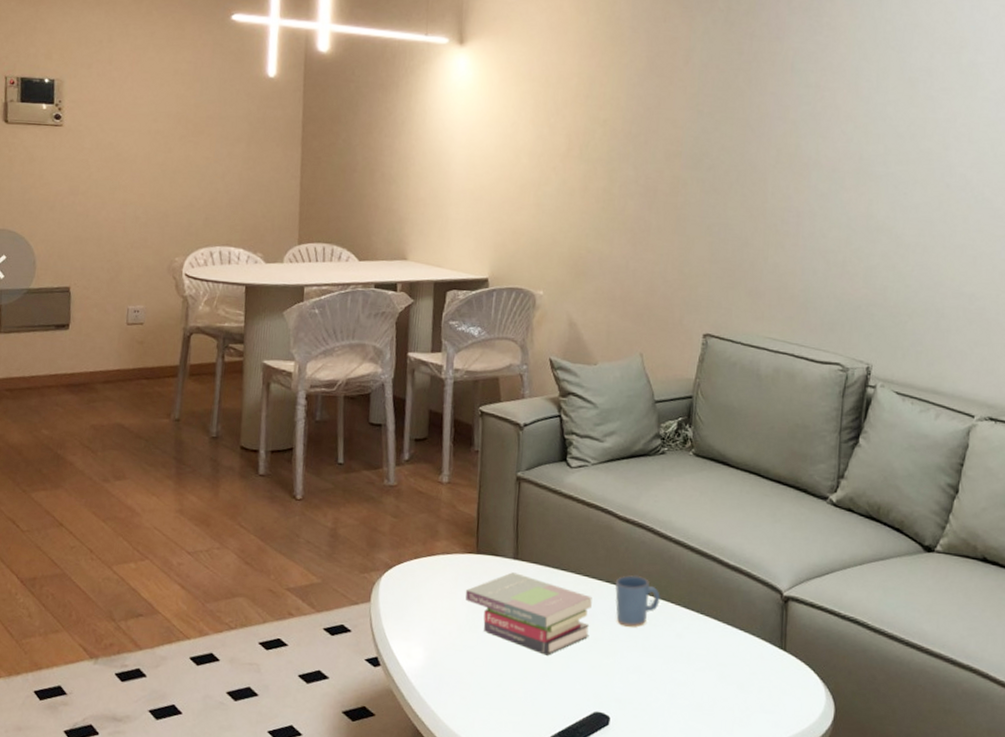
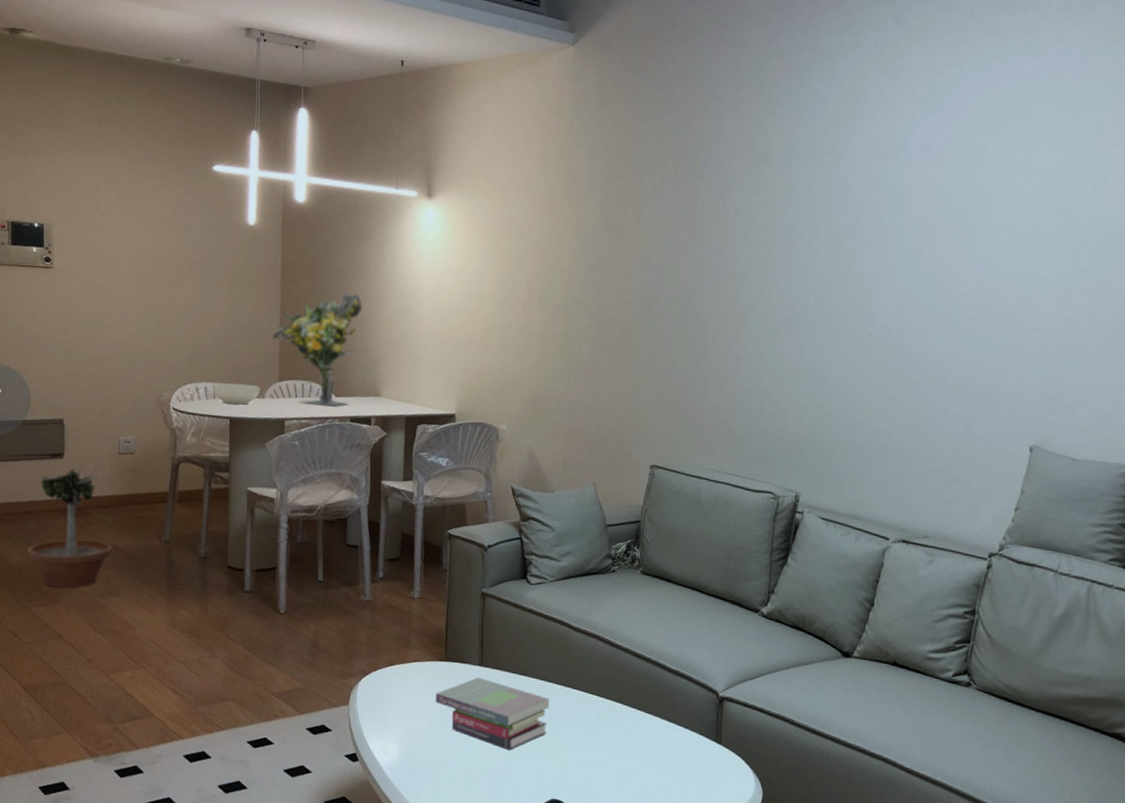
potted tree: none [28,331,119,471] -> present [27,460,113,588]
bowl: none [226,246,279,270] -> present [211,382,261,405]
bouquet: none [292,147,389,272] -> present [272,291,363,407]
mug: present [615,574,660,627] -> none [570,678,610,725]

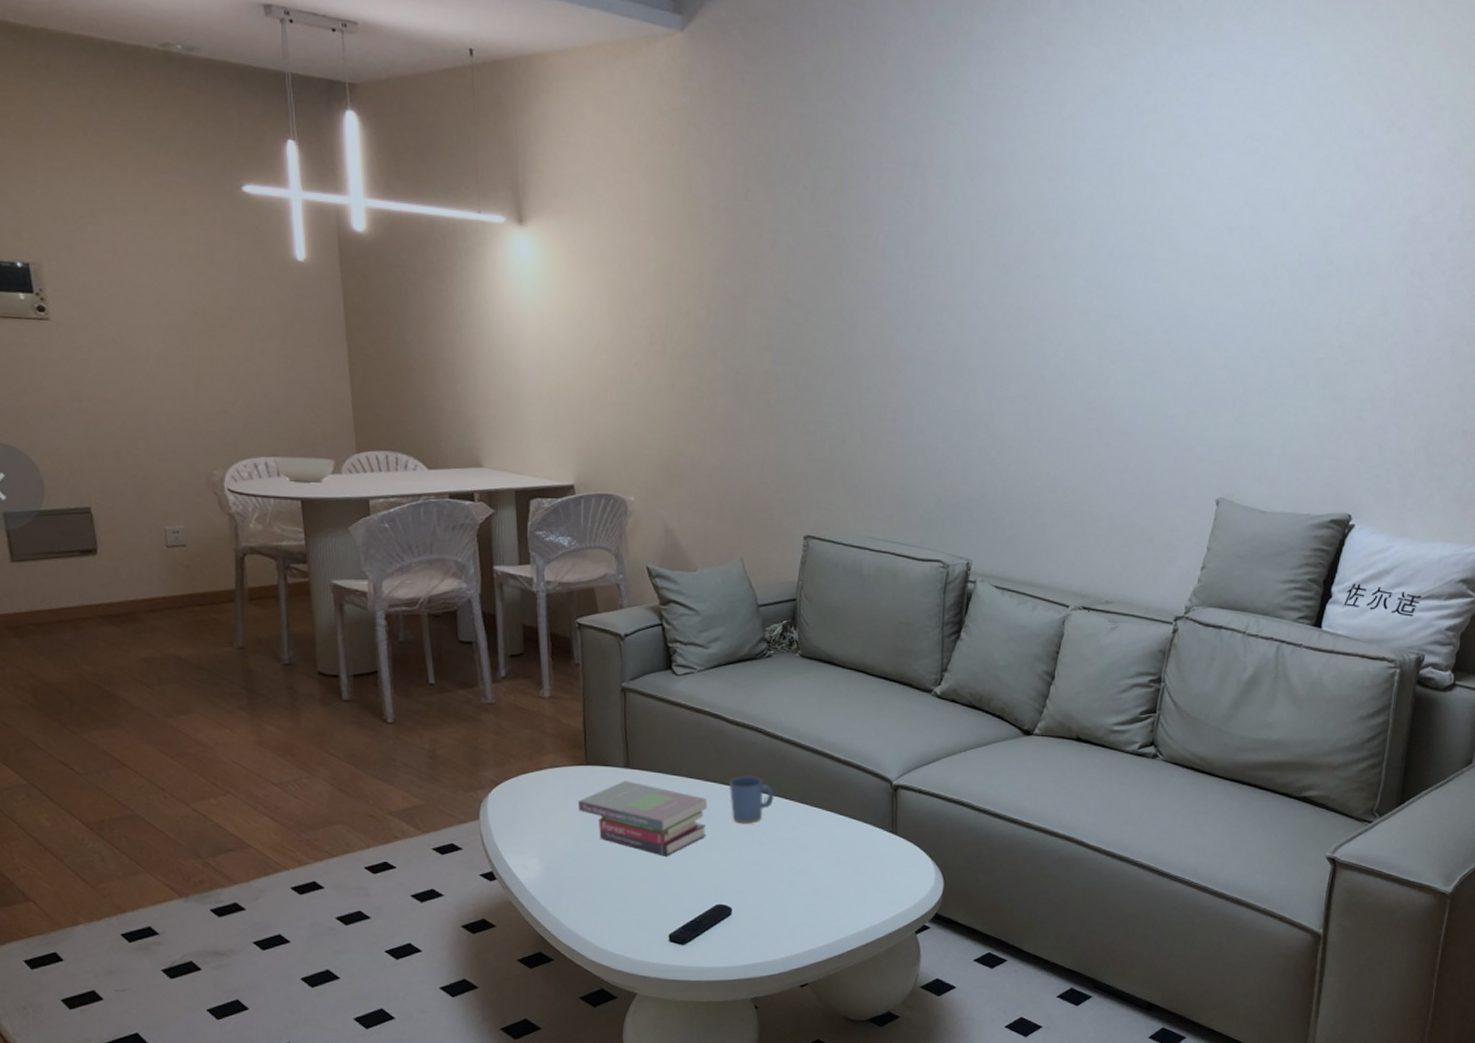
potted tree: present [27,460,113,588] -> none [67,555,175,709]
bouquet: present [272,291,363,407] -> none [342,342,451,481]
mug: none [570,678,610,725] -> present [729,774,774,824]

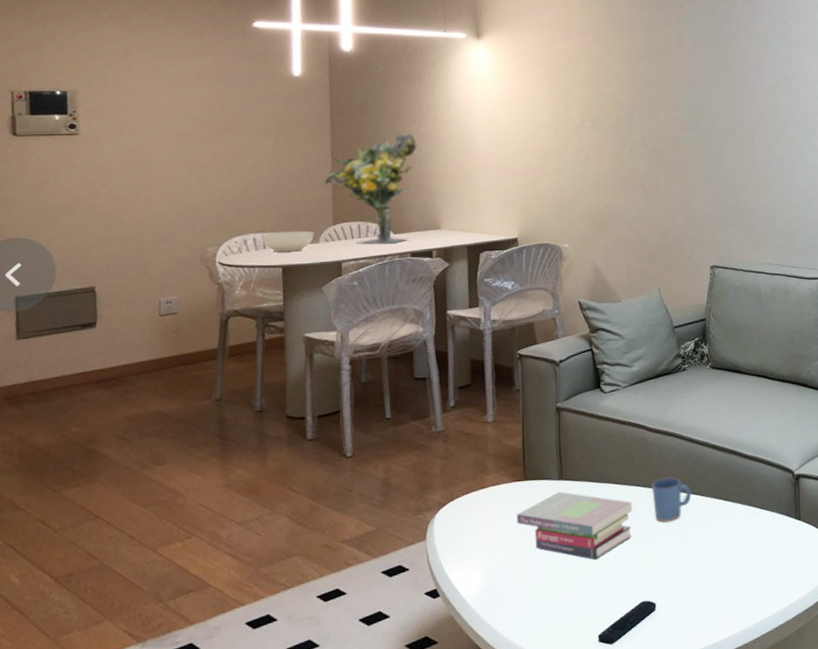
bouquet: none [342,342,451,481] -> present [324,132,417,244]

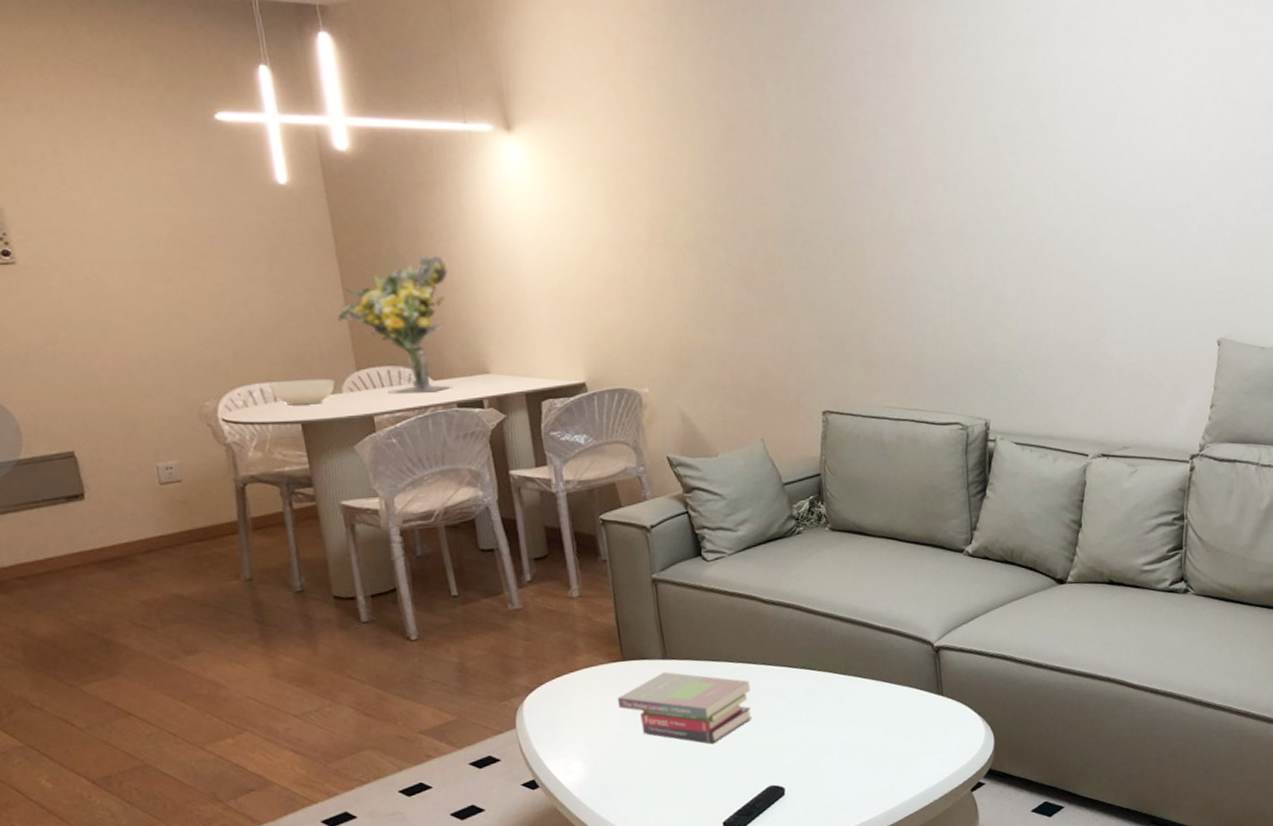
mug: present [651,476,691,522] -> none [770,652,817,702]

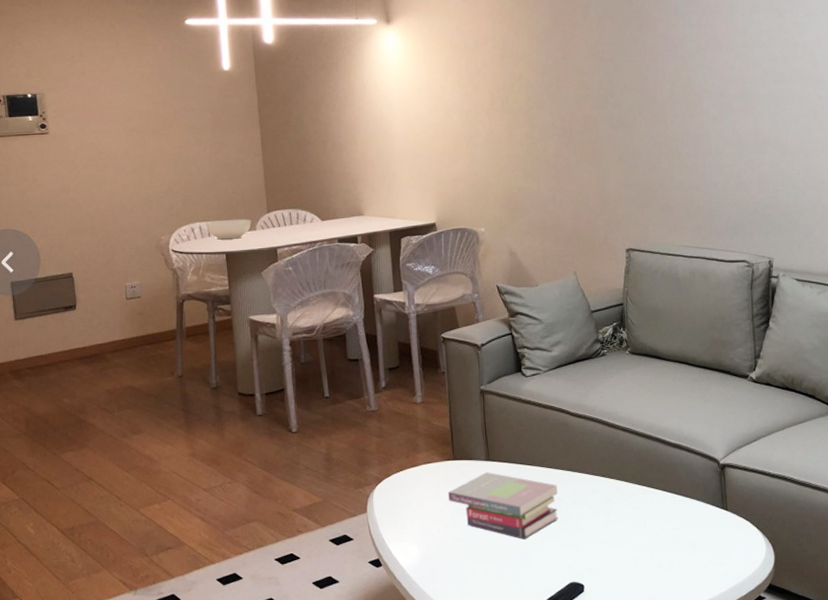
bouquet: present [337,254,451,394] -> none [257,121,338,231]

